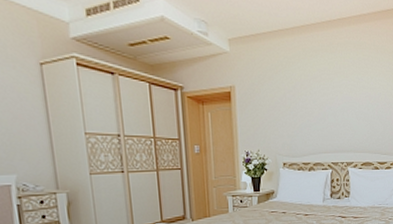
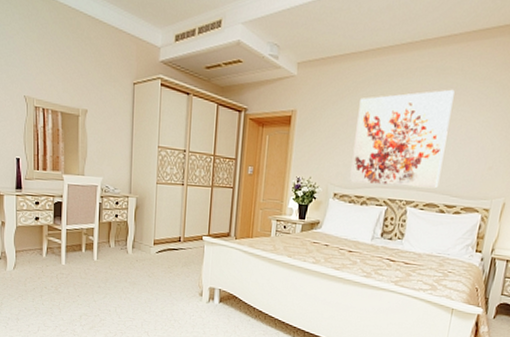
wall art: none [293,62,371,151] -> present [348,89,455,189]

